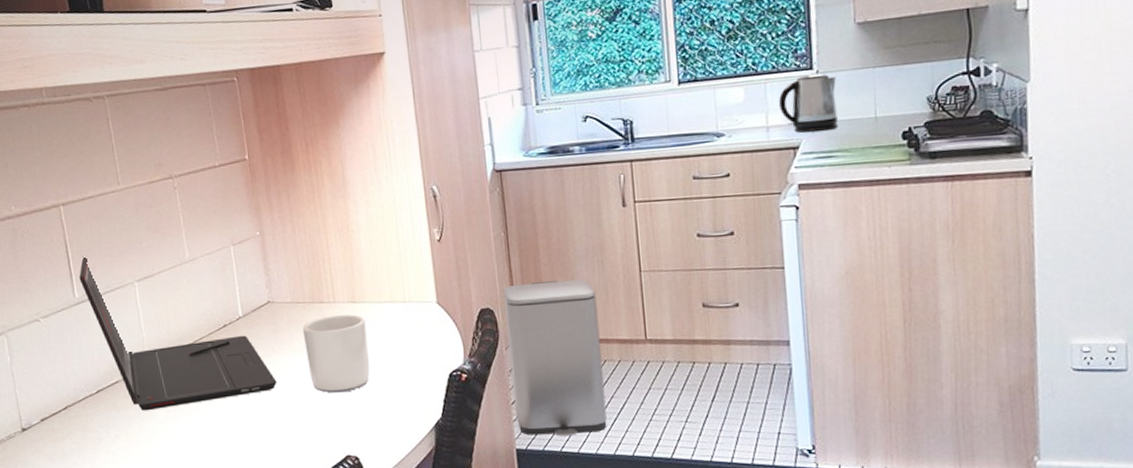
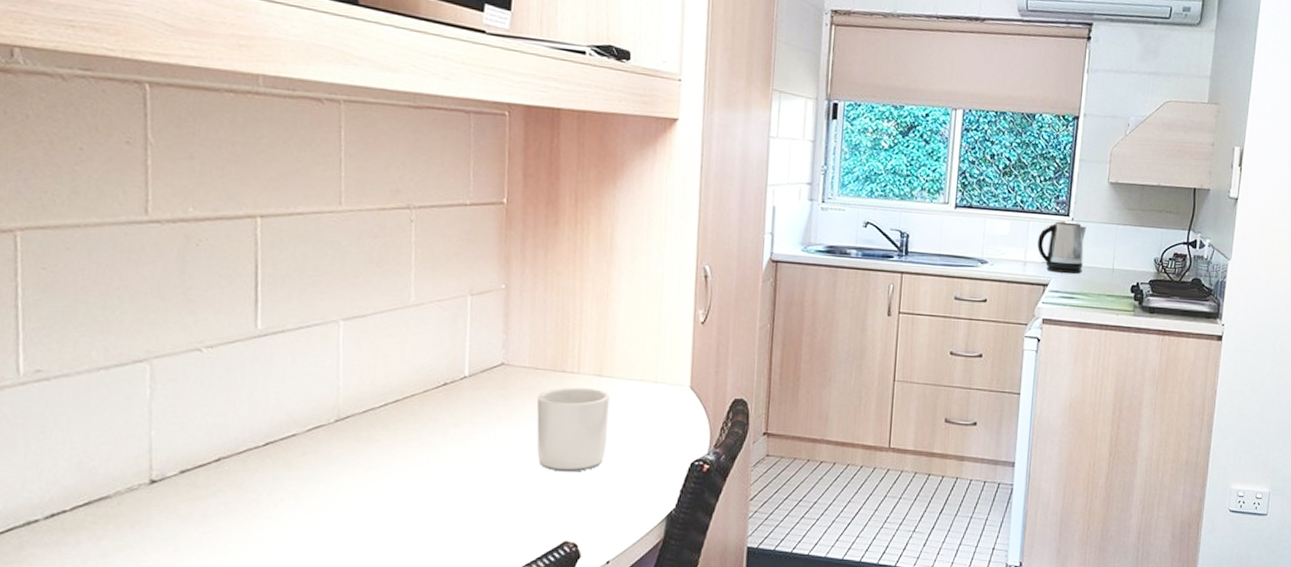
laptop: present [79,255,277,411] -> none [267,280,497,473]
pedal bin: present [503,279,607,437] -> none [752,378,850,538]

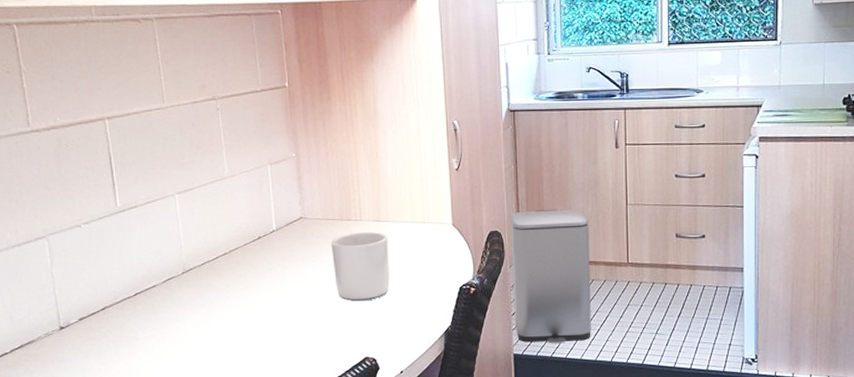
pedal bin: none [752,378,850,538] -> present [510,209,591,344]
kettle: present [1037,220,1087,275] -> none [748,44,795,94]

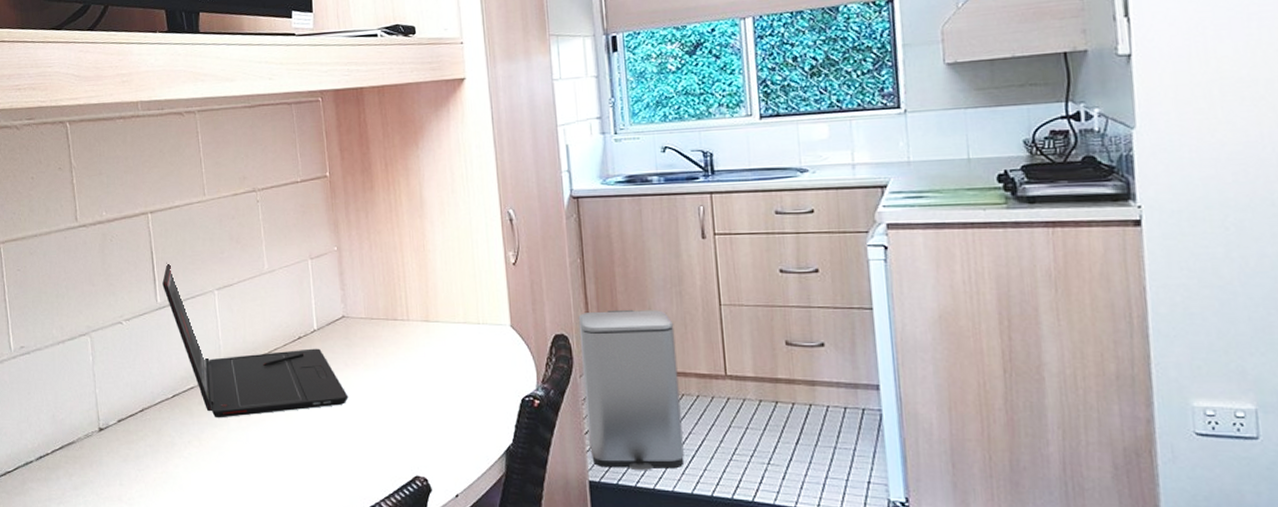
laptop: none [122,167,305,314] -> present [162,262,348,418]
mug: present [330,232,390,301] -> none [375,333,441,412]

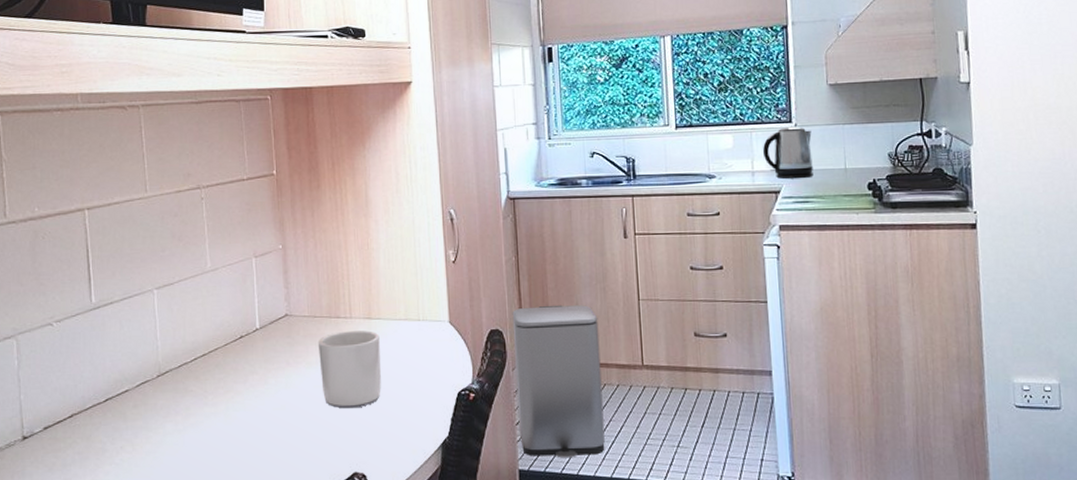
laptop: present [162,262,348,418] -> none [98,260,289,422]
mug: none [375,333,441,412] -> present [317,331,381,409]
kettle: none [864,112,928,173] -> present [762,126,814,180]

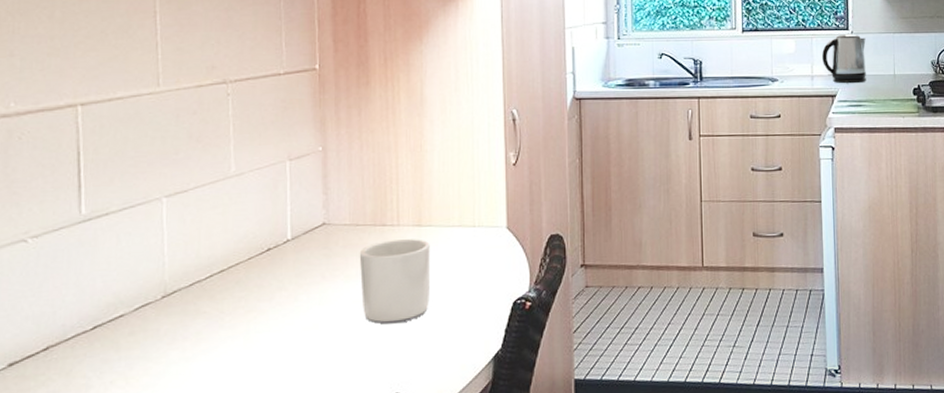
pedal bin: present [512,304,605,458] -> none [573,207,663,365]

